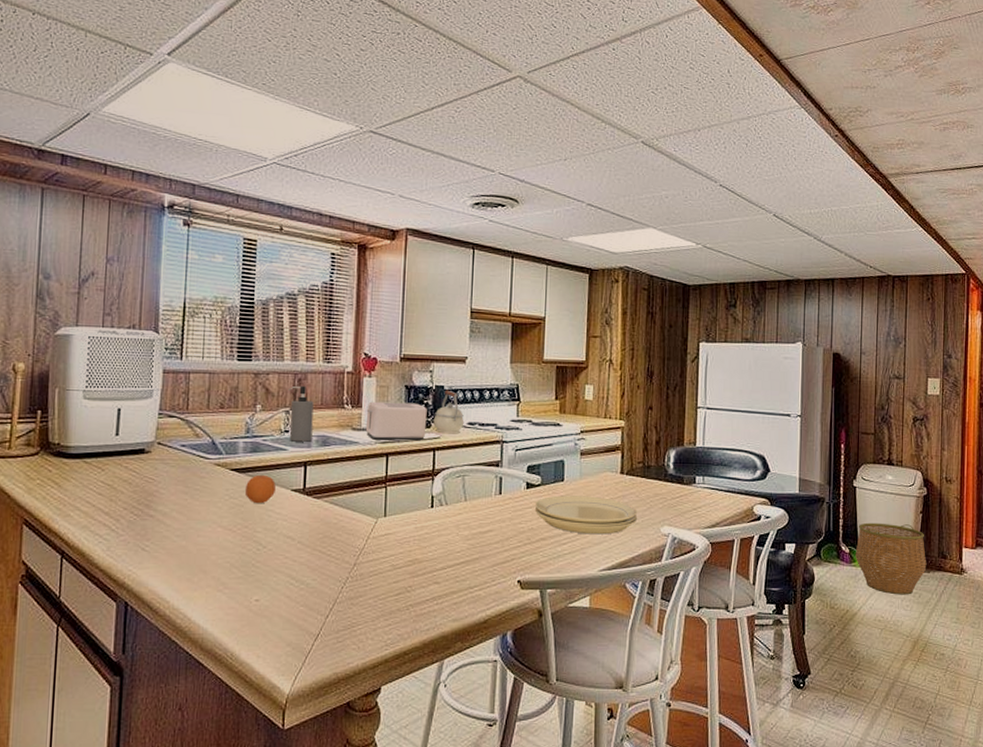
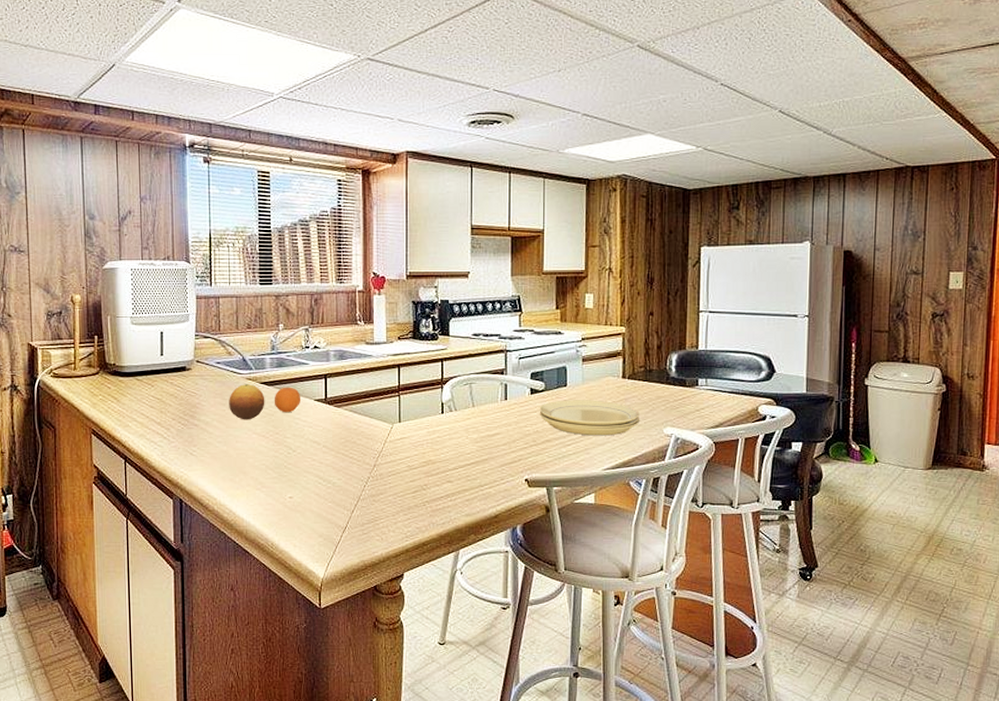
fruit: none [192,470,235,511] -> present [229,384,265,420]
soap dispenser: present [288,385,314,442] -> none [306,305,330,356]
toaster: present [365,401,427,441] -> none [377,317,434,354]
kettle: present [433,390,464,434] -> none [440,304,468,345]
basket: present [855,522,927,595] -> none [866,420,945,492]

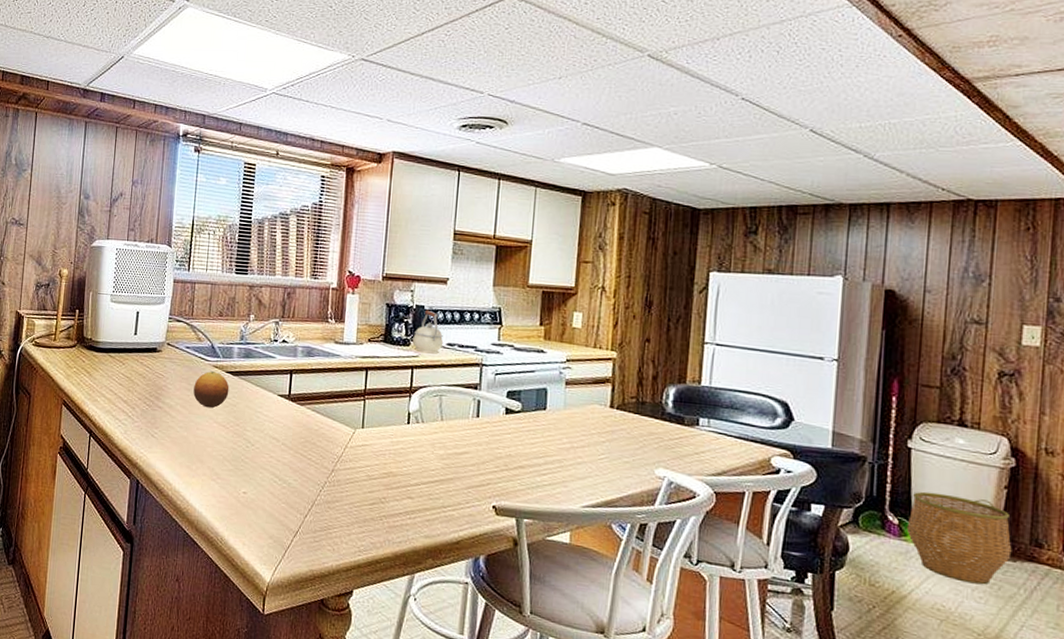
fruit: present [274,387,300,413] -> none [237,378,264,406]
kettle: none [440,304,468,345] -> present [412,309,443,354]
plate: present [539,400,640,436] -> none [513,424,628,470]
basket: none [866,420,945,492] -> present [906,491,1012,585]

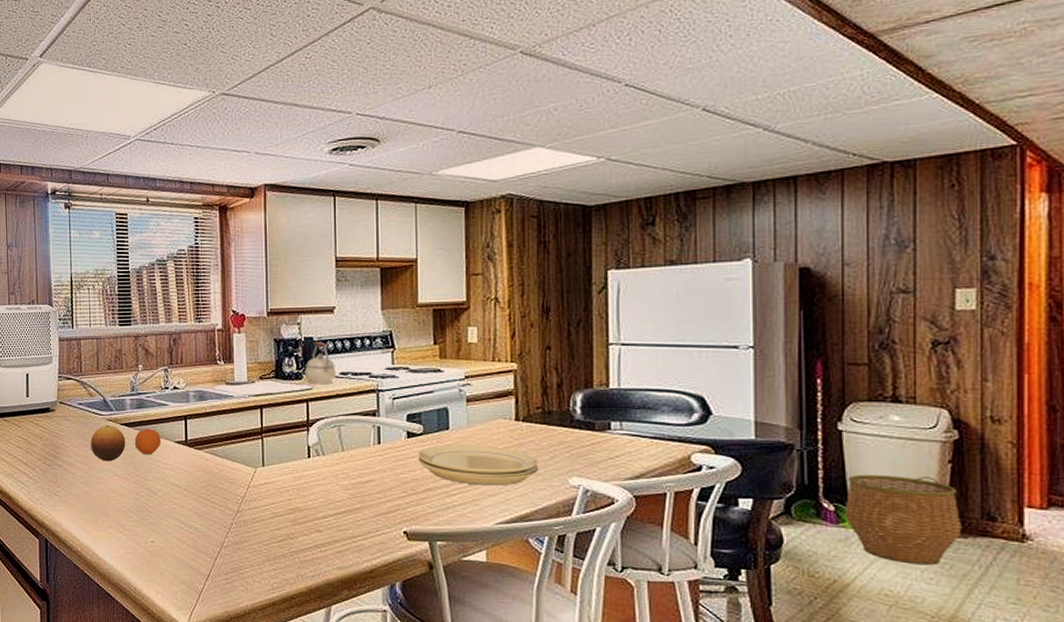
fruit: none [237,378,264,406] -> present [134,428,161,455]
plate: none [513,424,628,470] -> present [417,444,539,486]

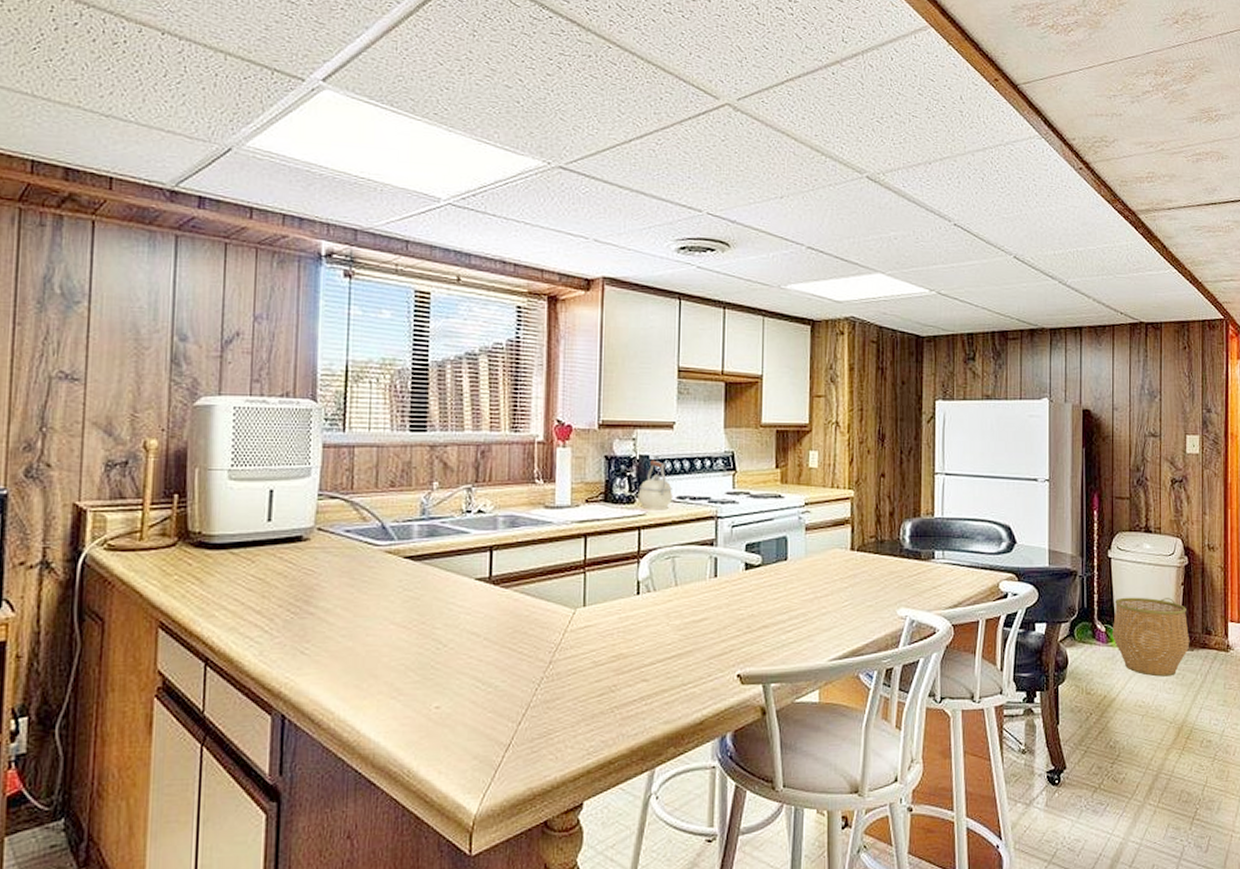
fruit: present [91,425,126,462] -> none [359,559,409,606]
fruit: present [134,428,161,455] -> none [420,562,457,596]
plate: present [417,444,539,486] -> none [755,576,871,620]

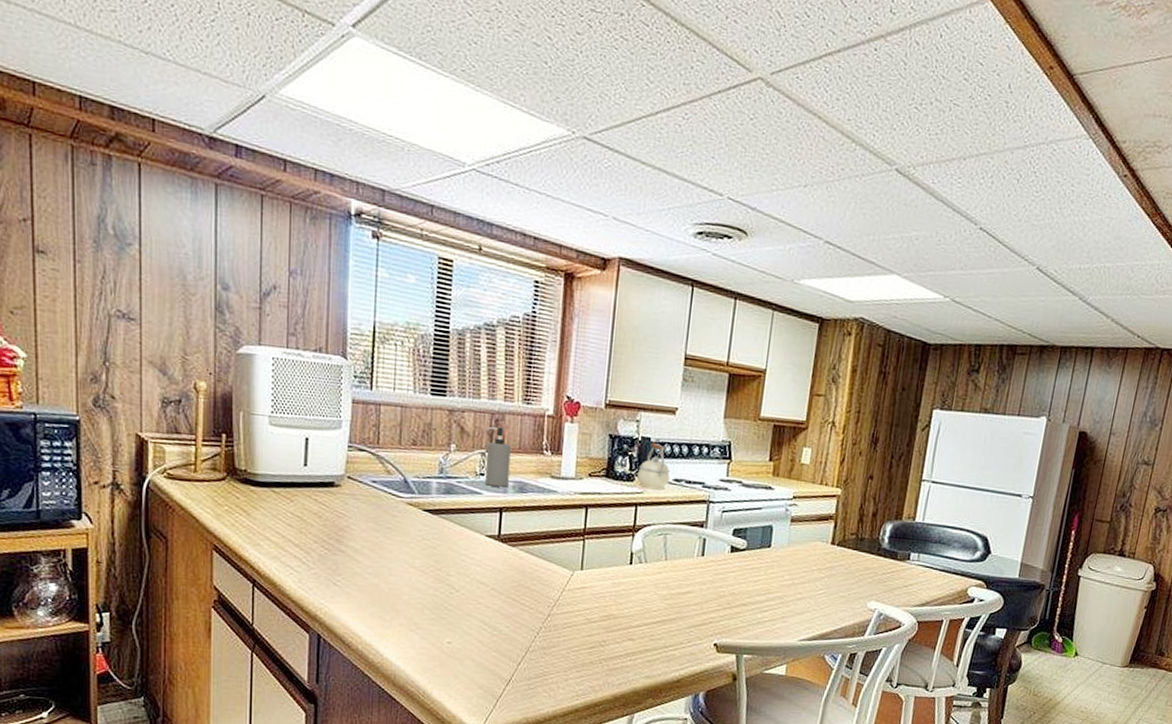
soap dispenser: none [470,458,500,523] -> present [485,426,511,487]
basket: present [1112,597,1190,677] -> none [1067,613,1145,689]

